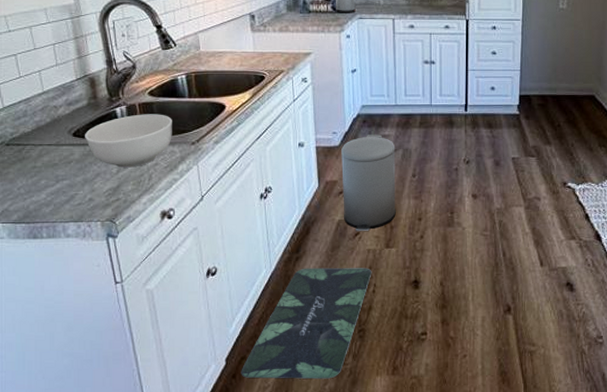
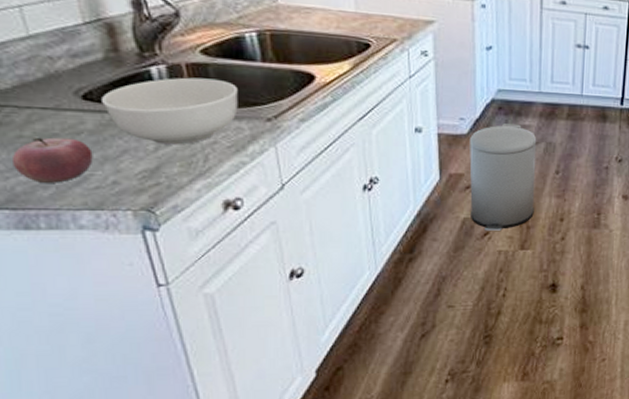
fruit: none [28,166,78,202] -> present [11,136,93,183]
doormat: present [241,267,372,379] -> none [336,270,503,390]

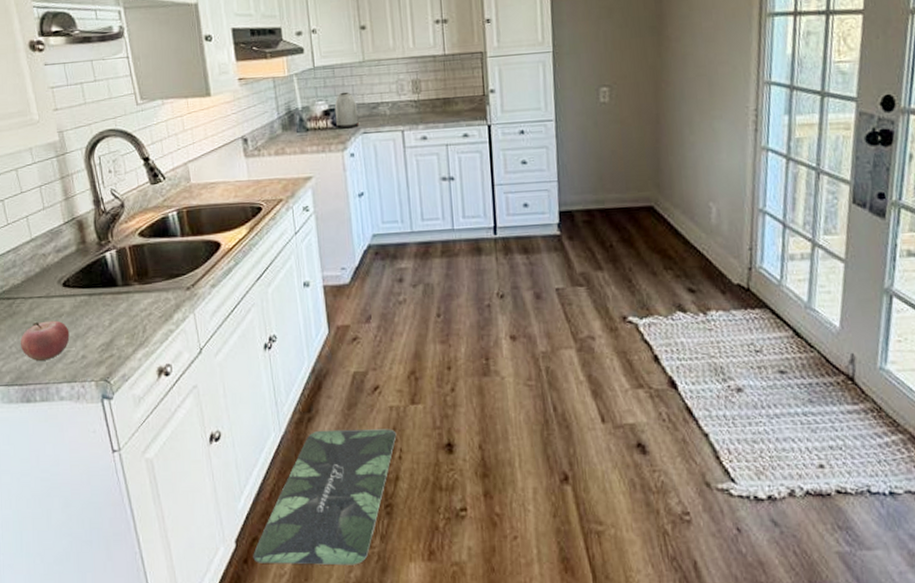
bowl: present [102,77,238,145] -> none [75,257,166,320]
doormat: none [336,270,503,390] -> present [253,429,397,566]
pedal bin: present [469,123,537,232] -> none [352,268,420,386]

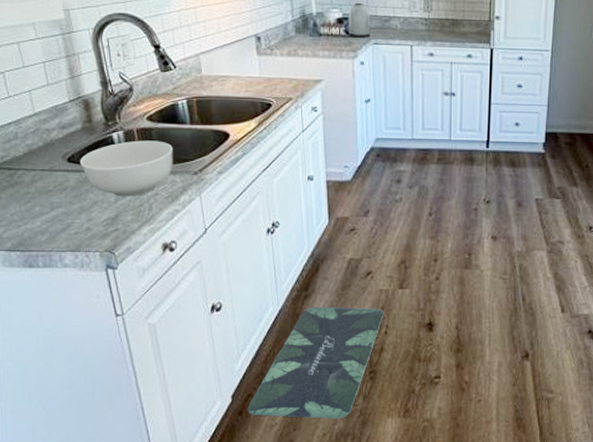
fruit: present [20,320,70,361] -> none [22,193,74,230]
bowl: none [75,257,166,320] -> present [80,140,173,197]

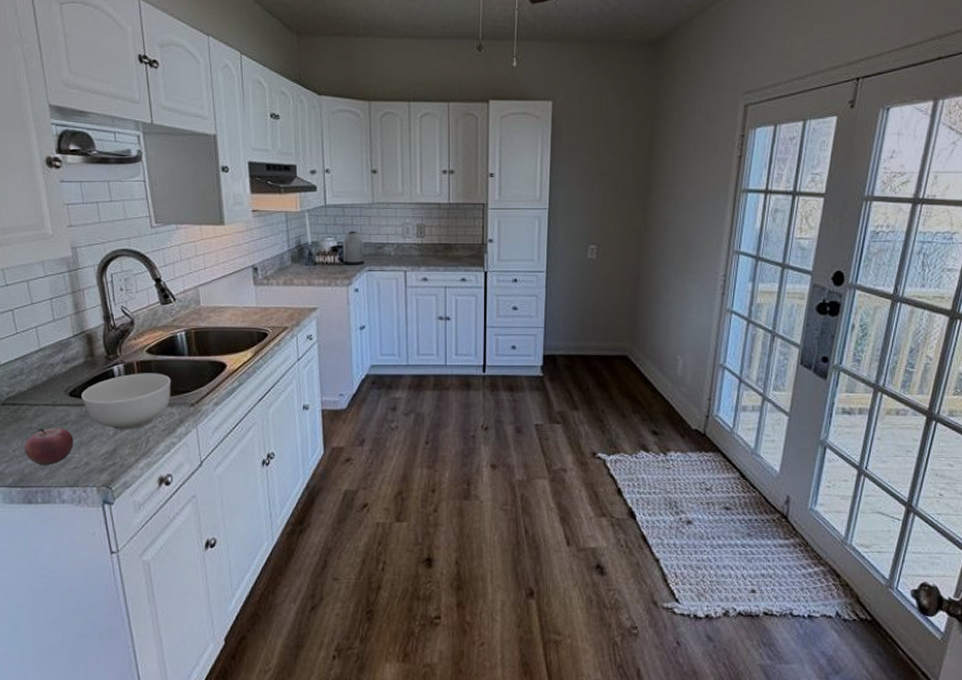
fruit: none [22,193,74,230] -> present [24,428,74,465]
doormat: present [247,306,384,419] -> none [240,541,381,664]

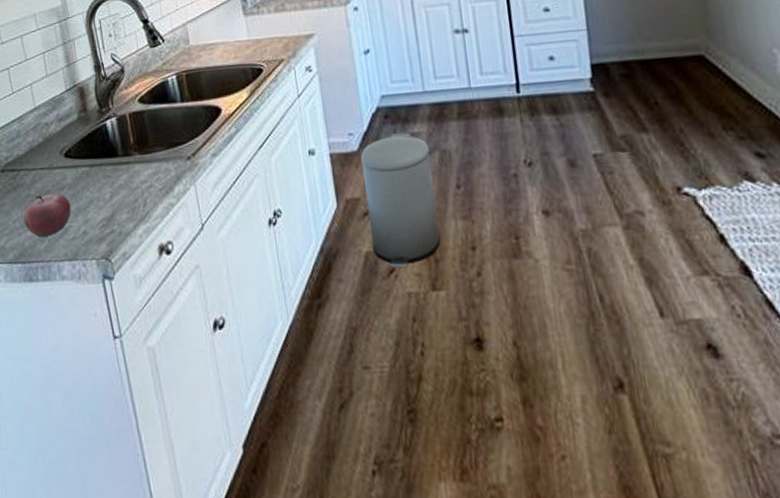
bowl: present [81,373,171,430] -> none [76,124,166,193]
pedal bin: none [349,397,407,504] -> present [361,132,440,268]

